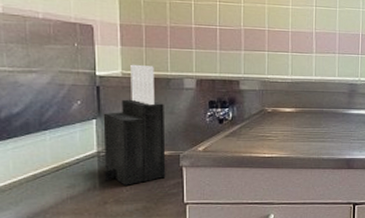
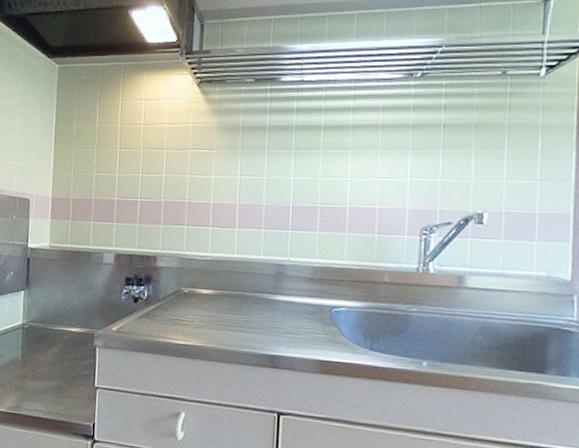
knife block: present [103,64,166,186] -> none [26,237,84,361]

